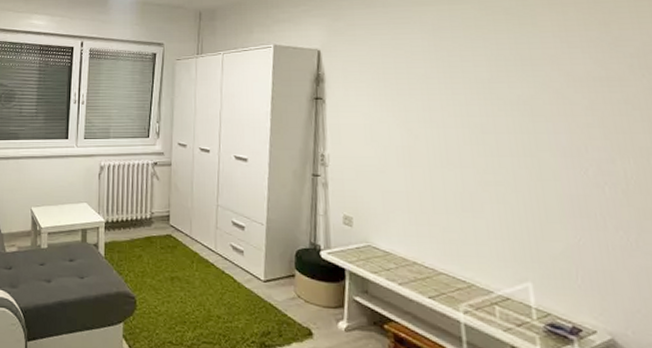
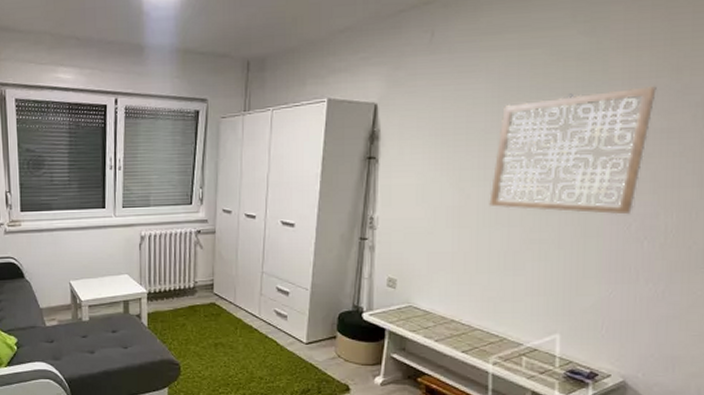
wall art: none [437,37,588,160] -> present [489,85,657,215]

